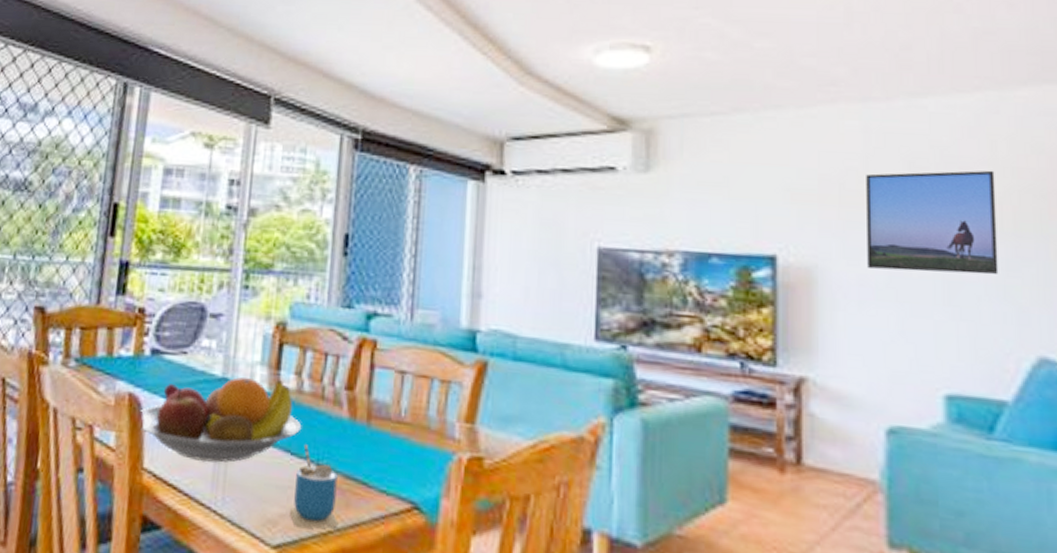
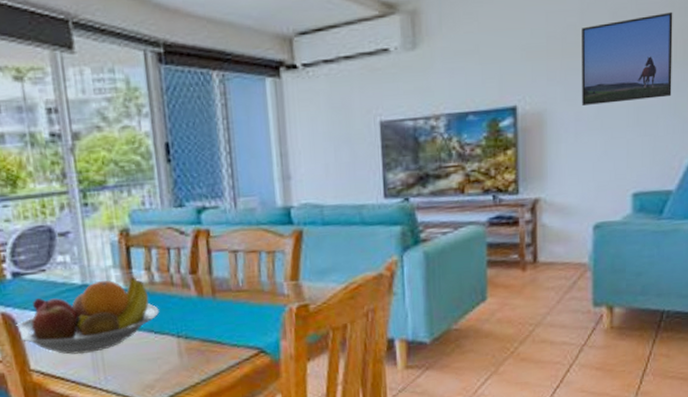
cup: present [290,444,339,529] -> none [162,323,204,386]

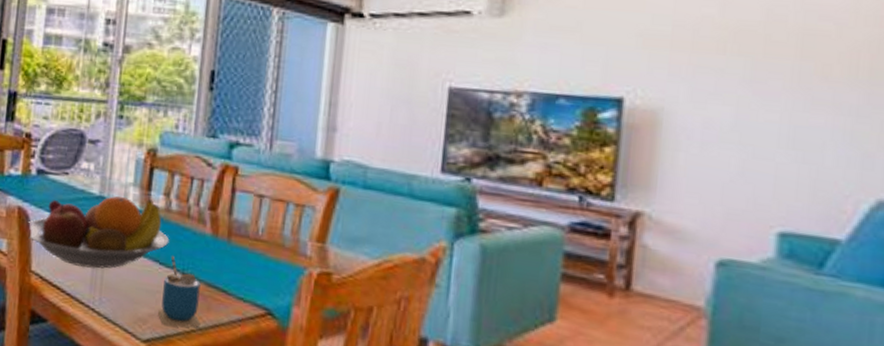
cup: none [162,323,204,386] -> present [158,256,201,328]
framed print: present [582,11,673,105] -> none [714,18,856,121]

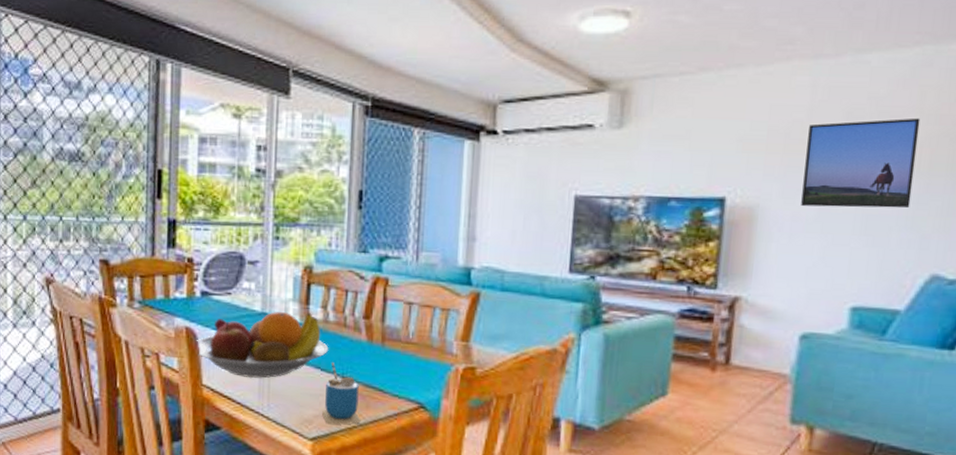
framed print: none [714,18,856,121] -> present [801,118,921,208]

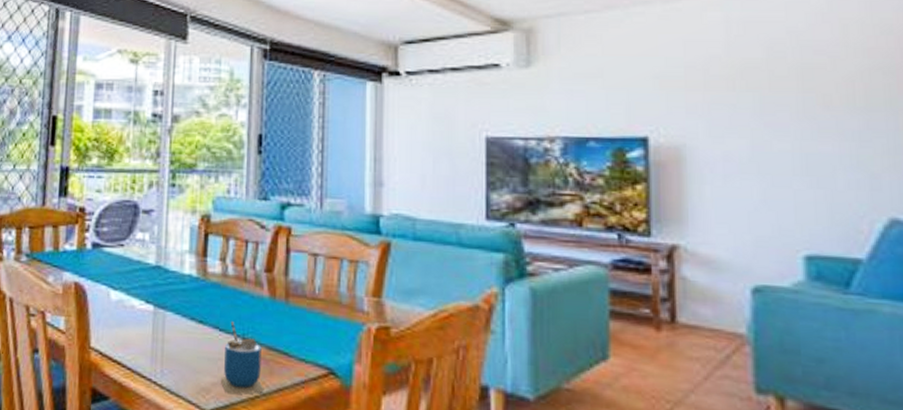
fruit bowl: present [197,311,329,379] -> none [86,264,228,340]
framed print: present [801,118,921,208] -> none [728,51,852,146]

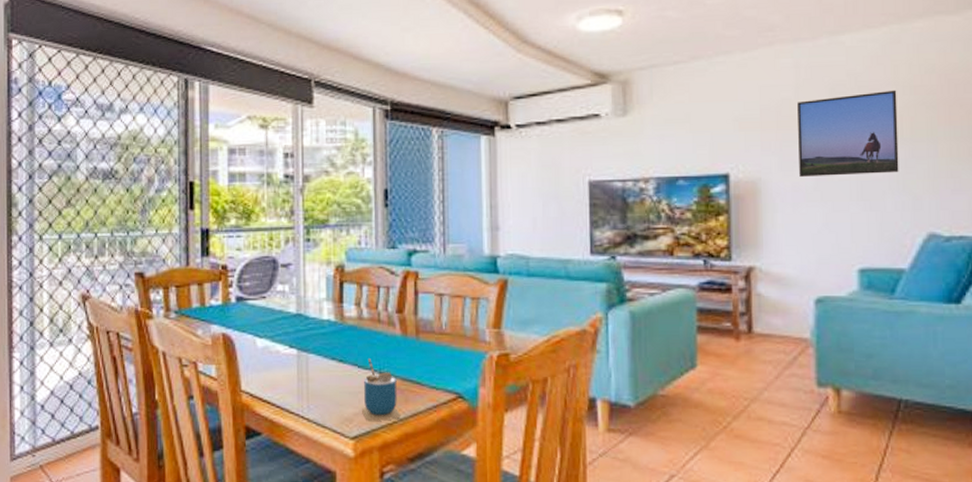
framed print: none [728,51,852,146] -> present [797,90,899,177]

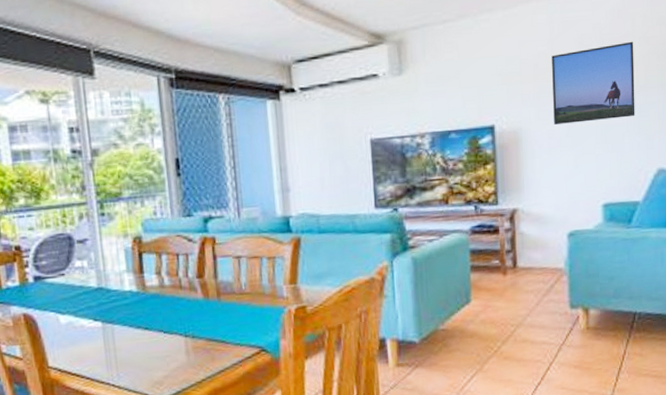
cup: present [362,358,401,422] -> none [171,323,209,383]

